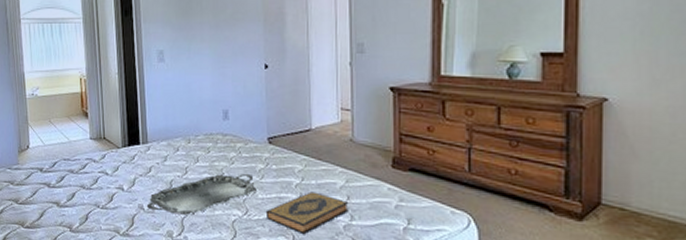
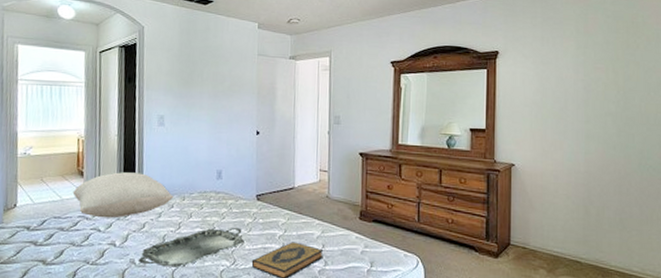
pillow: none [79,113,179,162] -> present [72,172,174,219]

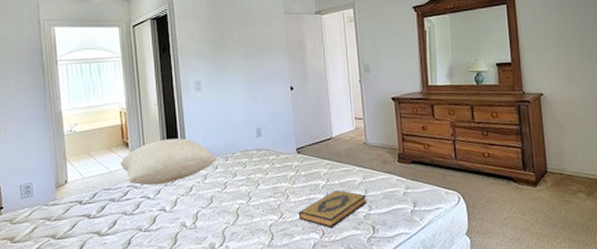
serving tray: present [138,228,244,267] -> none [188,182,289,227]

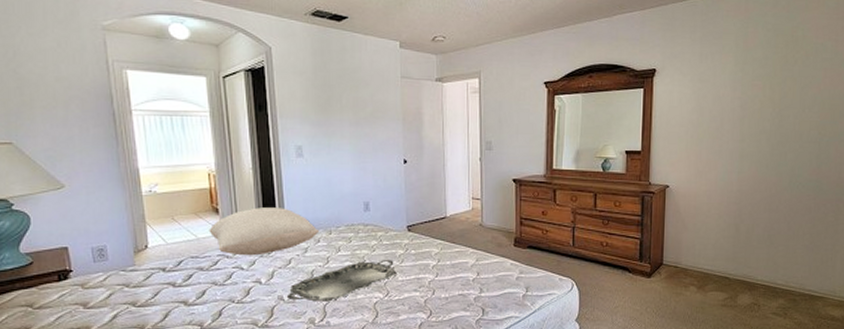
serving tray: none [188,182,289,227] -> present [286,260,397,302]
hardback book: present [298,190,367,229] -> none [405,271,479,309]

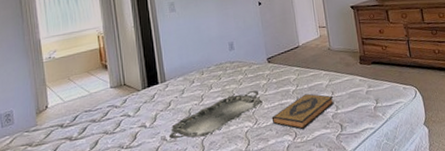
pillow: present [209,207,320,256] -> none [99,57,194,105]
hardback book: none [405,271,479,309] -> present [271,93,334,130]

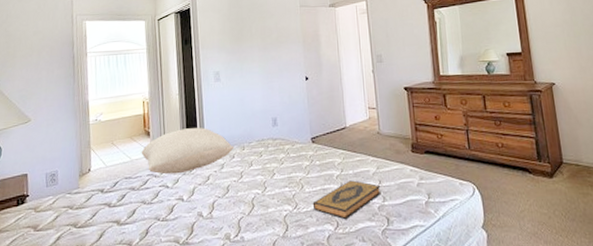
pillow: none [99,57,194,105] -> present [141,128,234,175]
serving tray: present [168,90,263,139] -> none [205,172,304,217]

